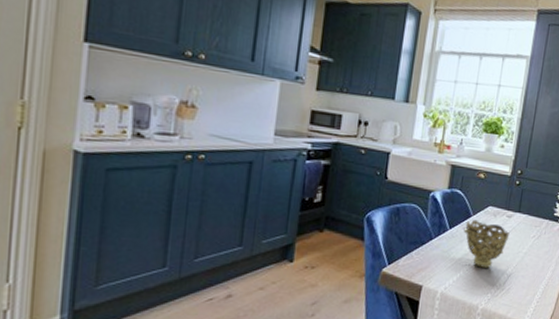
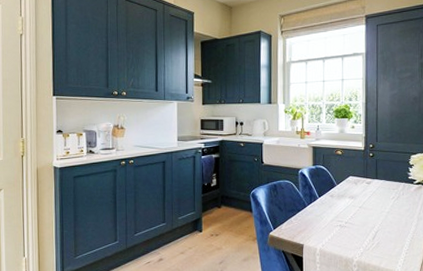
decorative bowl: present [463,219,510,268] -> none [331,188,371,227]

